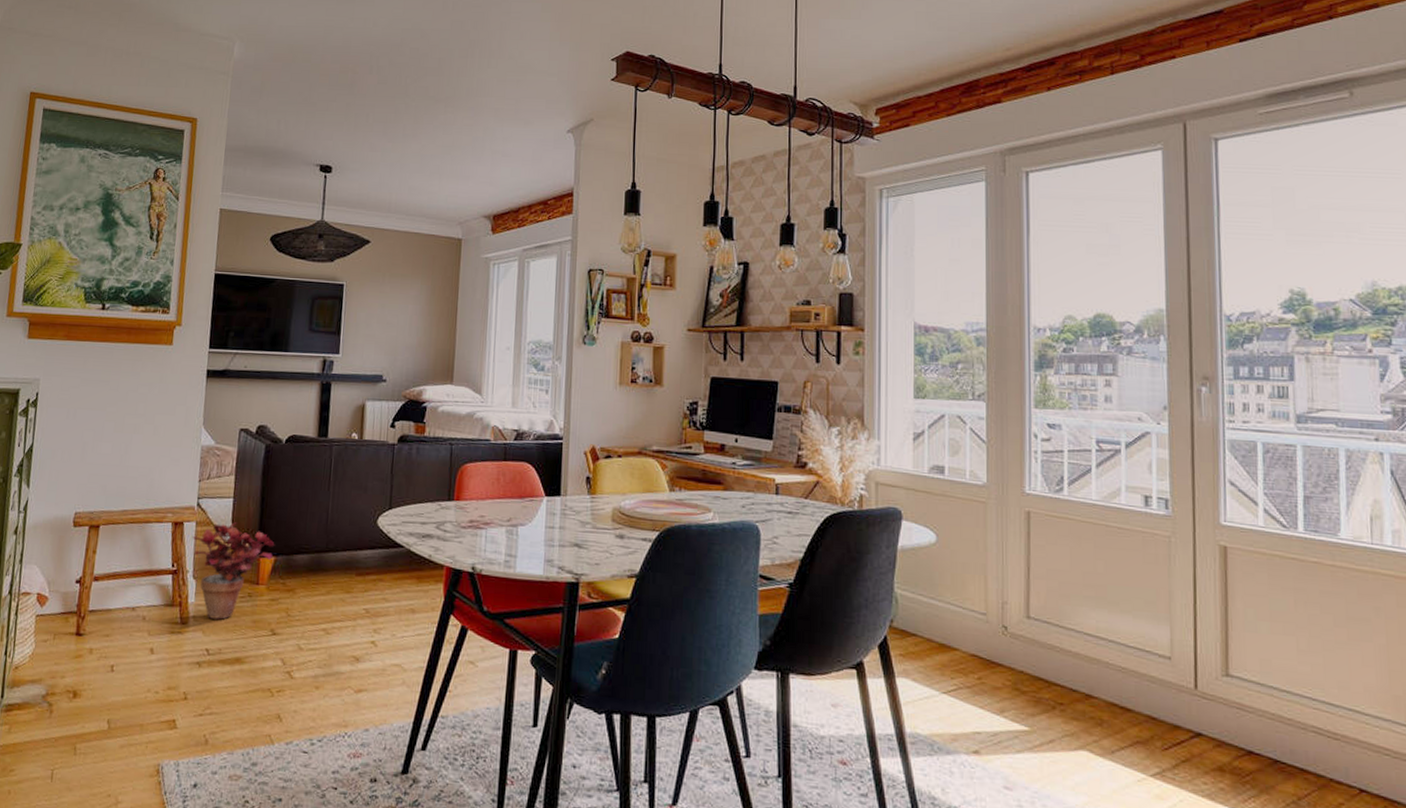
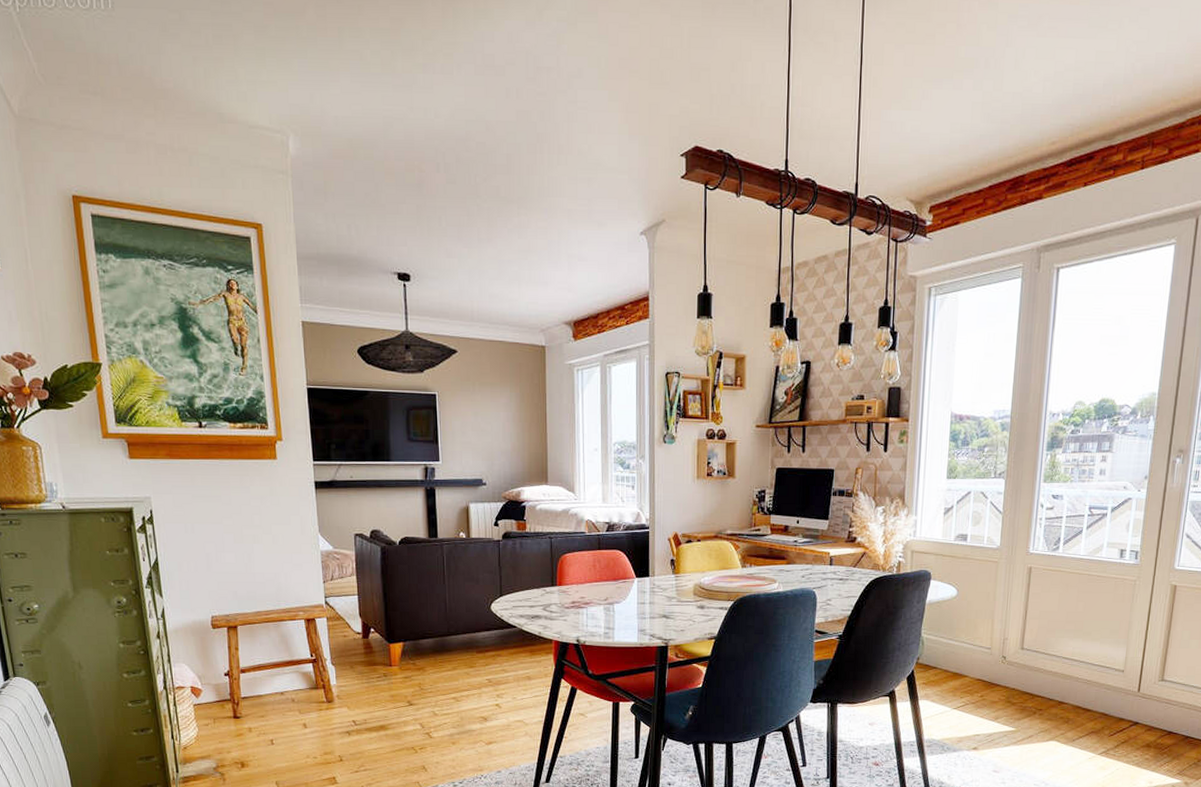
potted plant: present [192,522,275,620] -> none [325,616,402,697]

